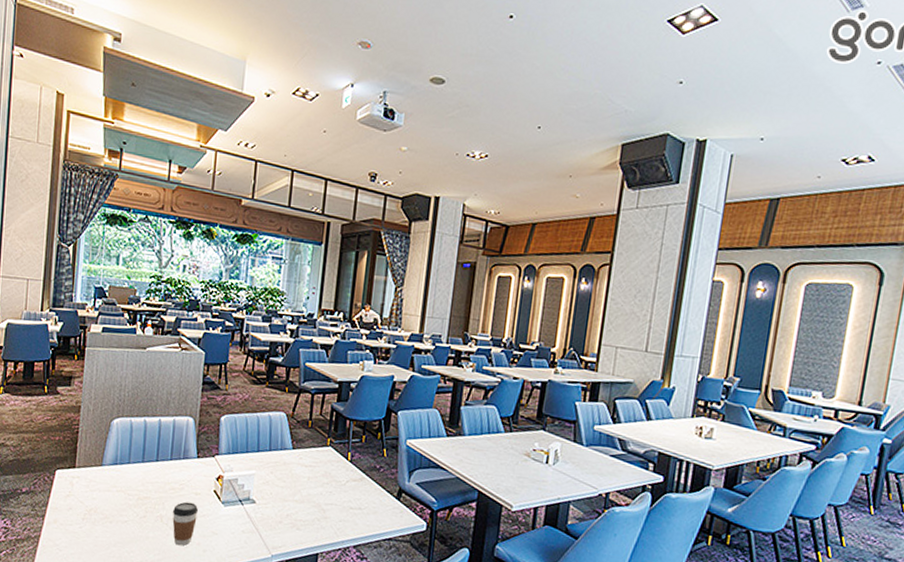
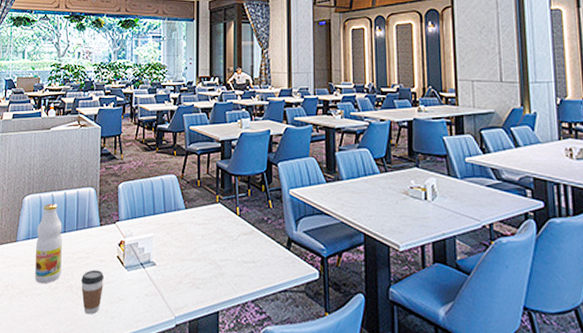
beverage bottle: none [121,429,155,511] -> present [35,203,63,283]

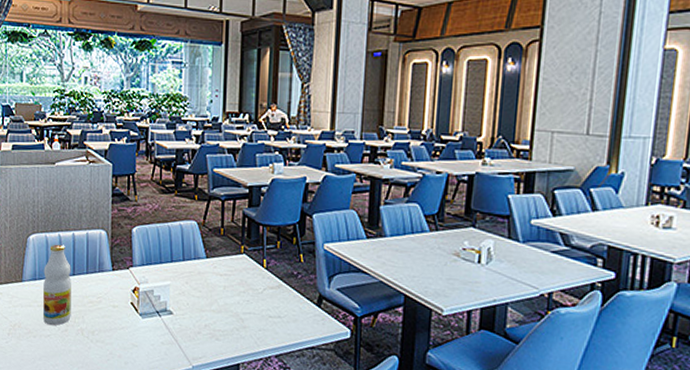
coffee cup: present [81,270,104,315] -> none [93,314,117,359]

